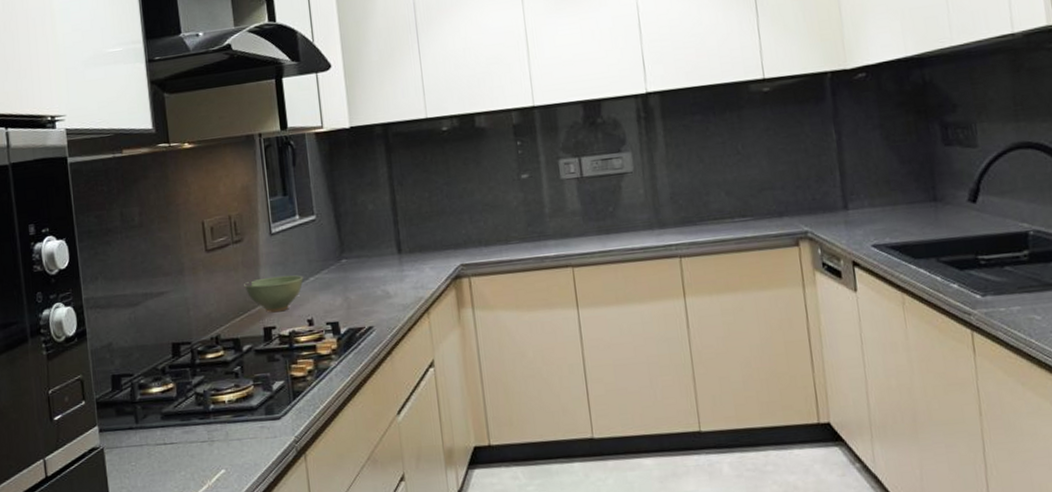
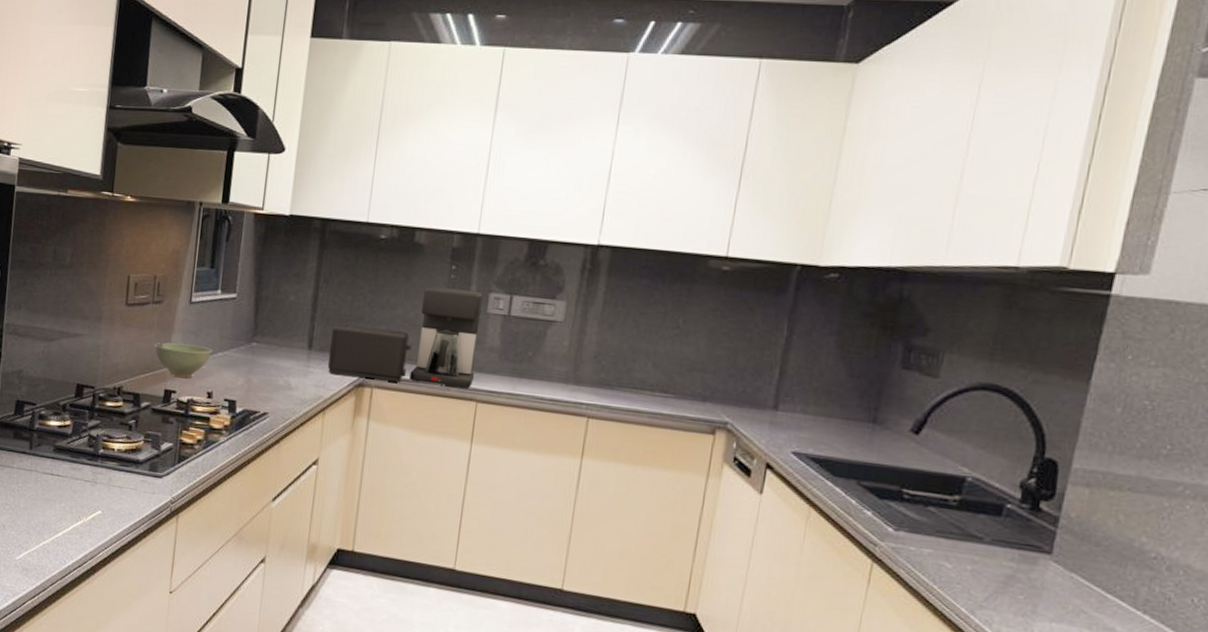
toaster: none [416,214,499,273] -> present [327,324,412,382]
coffee maker: none [496,160,565,261] -> present [409,286,483,389]

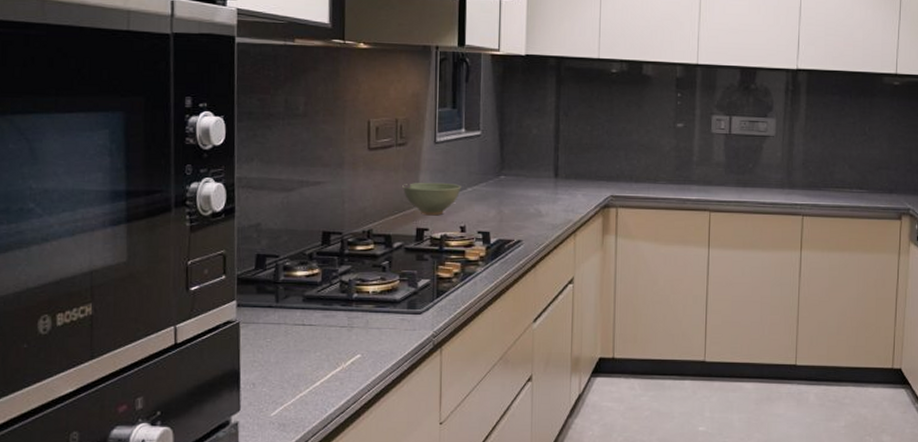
toaster: present [327,324,412,382] -> none [574,152,649,201]
coffee maker: present [409,286,483,389] -> none [649,113,707,201]

